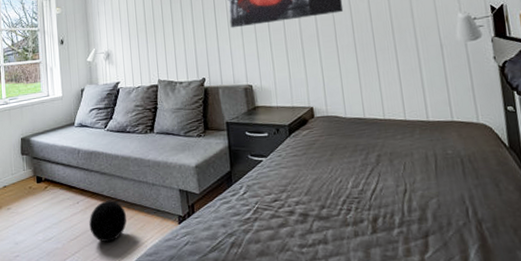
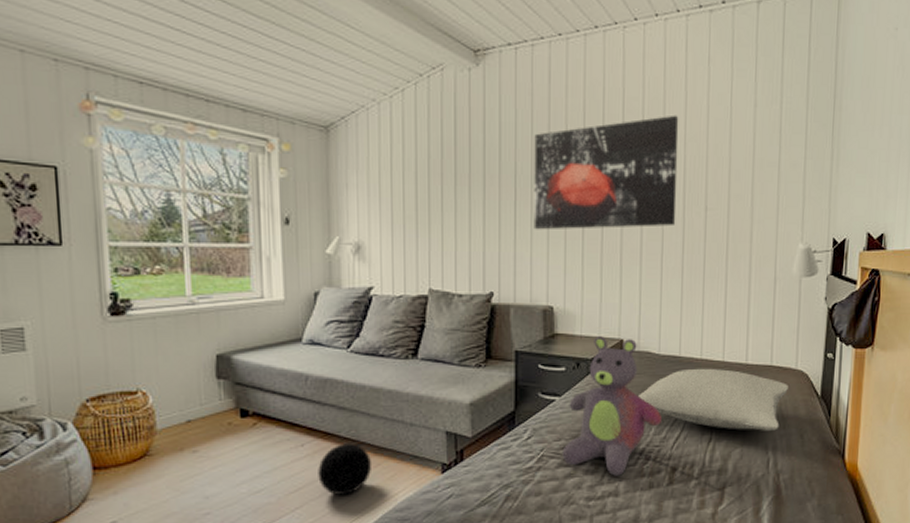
stuffed bear: none [273,106,358,225] -> present [562,336,663,476]
pillow: none [332,126,475,182] -> present [637,368,789,431]

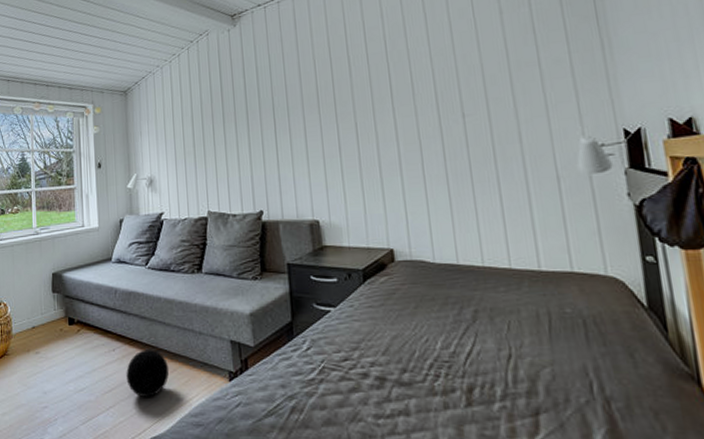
wall art: present [534,115,679,230] -> none [287,35,433,153]
stuffed bear: present [562,336,663,476] -> none [343,247,449,393]
pillow: present [637,368,789,431] -> none [416,276,602,348]

